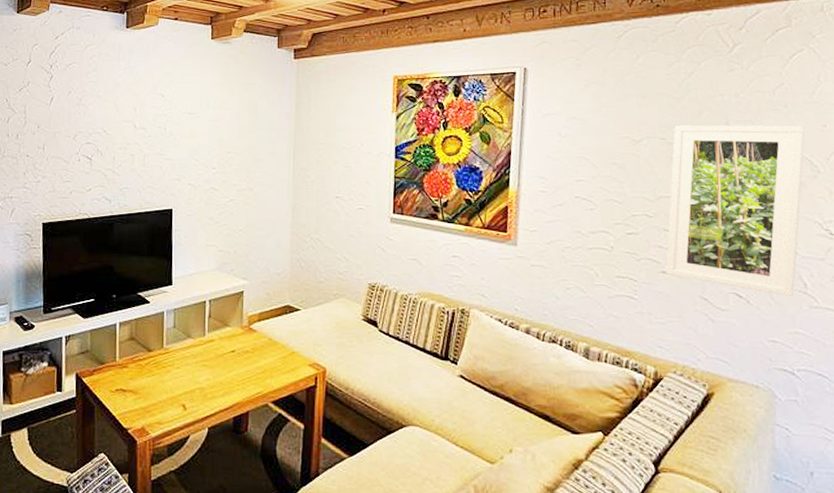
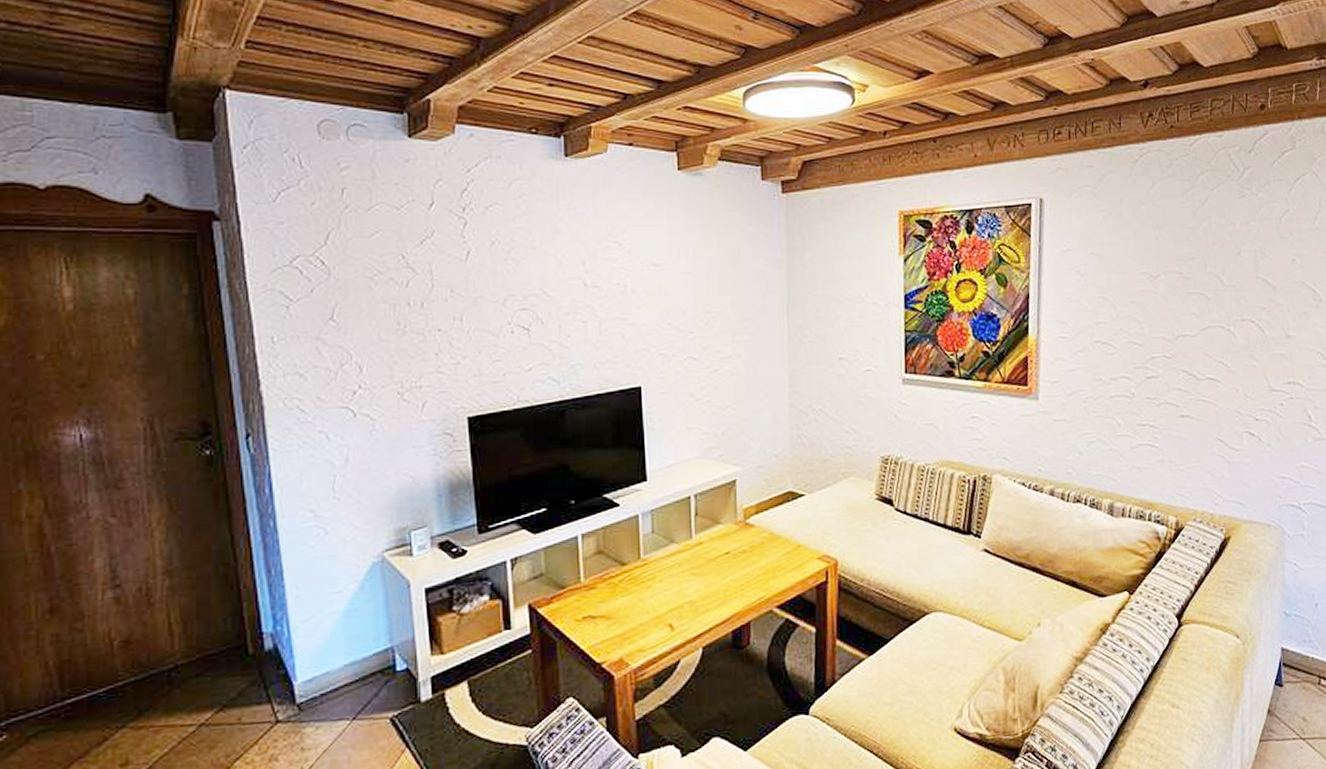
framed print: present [666,125,806,297] -> none [1185,253,1309,431]

